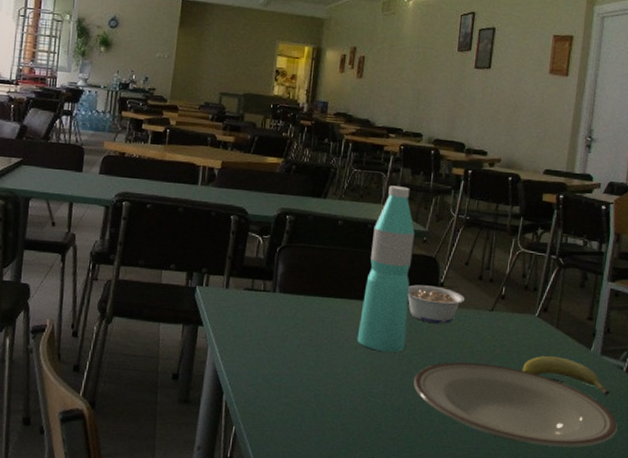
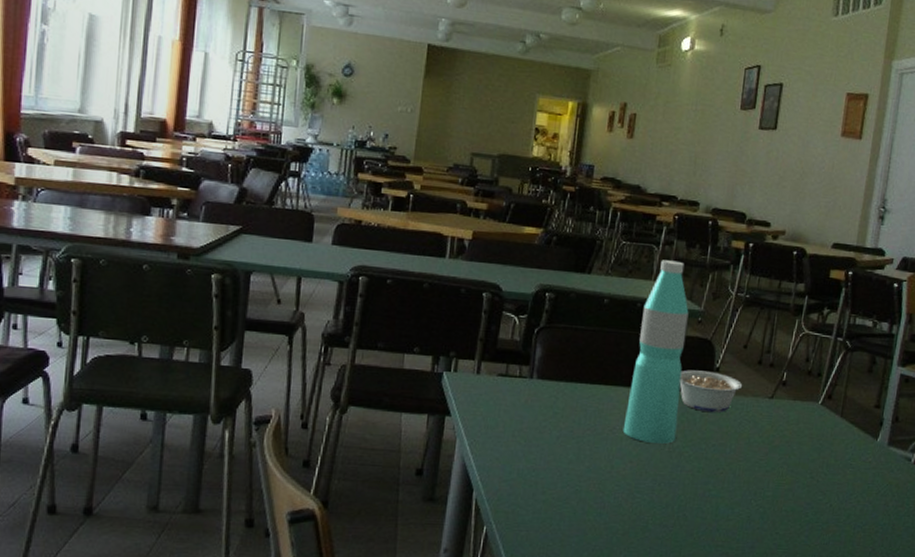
plate: present [413,362,618,448] -> none [684,454,904,545]
fruit: present [522,356,609,396] -> none [802,447,896,490]

